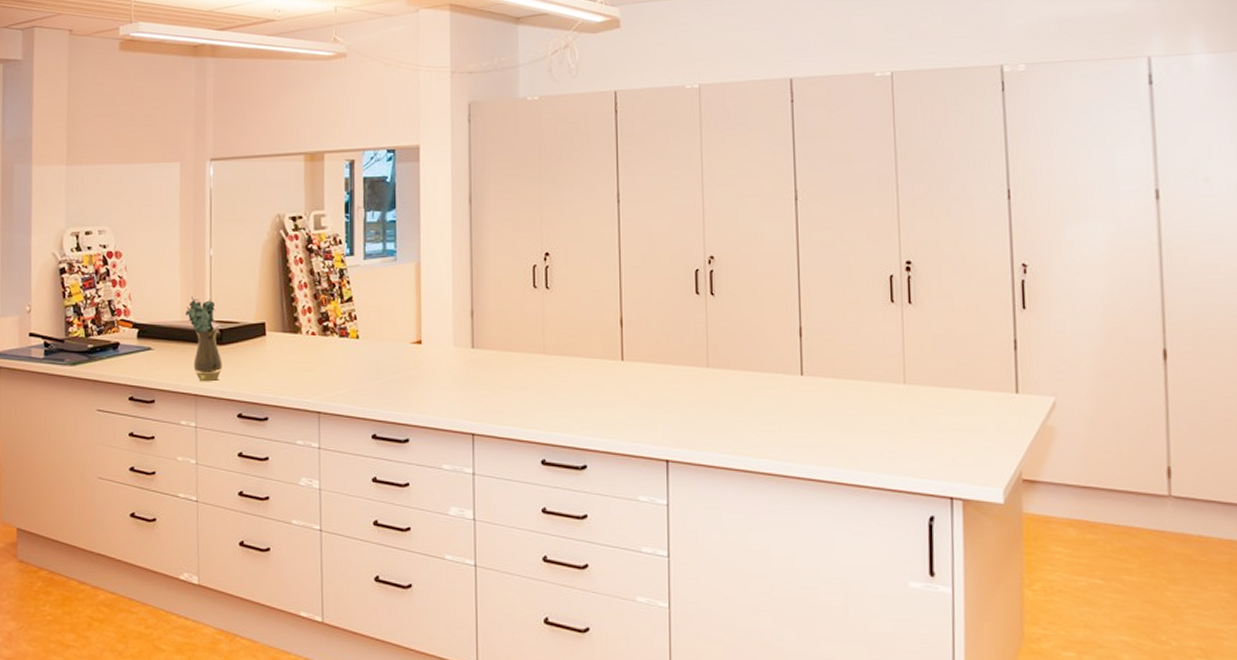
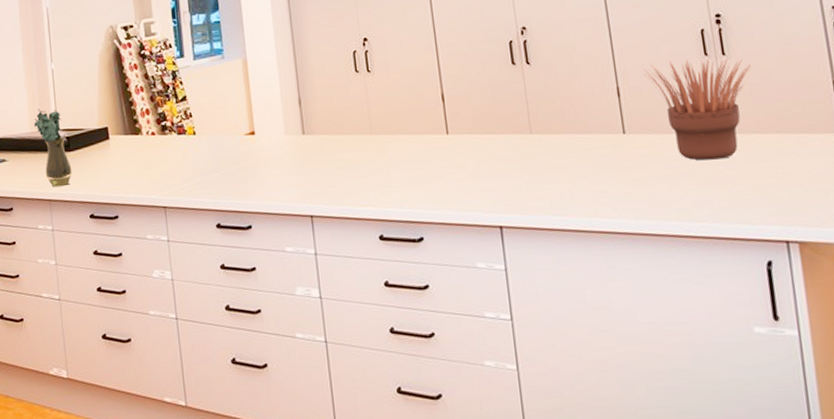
potted plant: none [827,304,935,409] -> present [642,58,751,161]

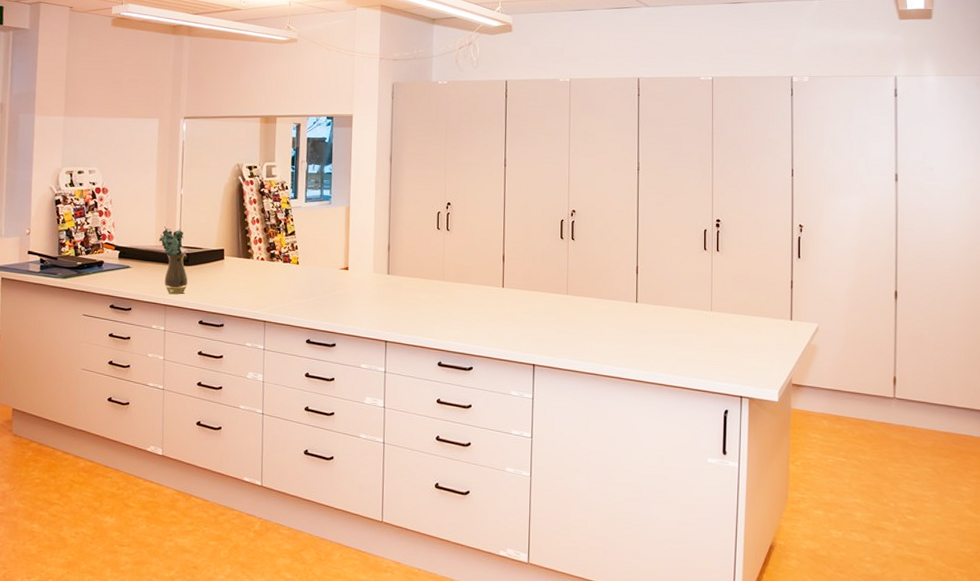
potted plant: present [642,58,751,161] -> none [657,251,736,330]

